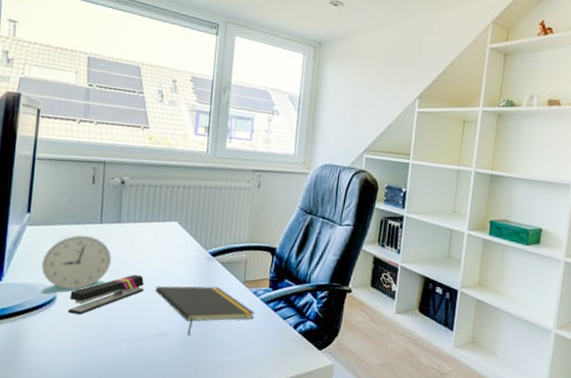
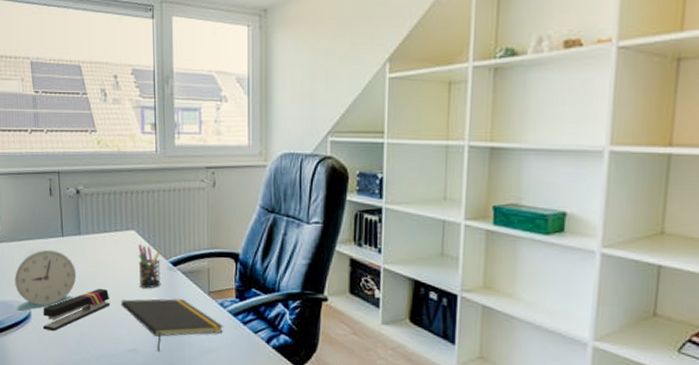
pen holder: none [177,234,202,277] -> present [138,243,161,289]

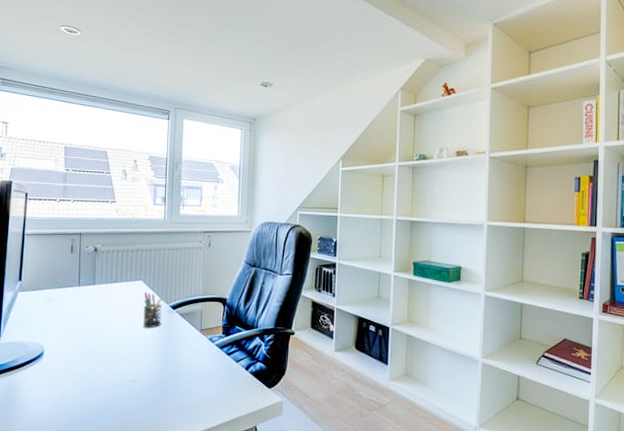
alarm clock: present [14,249,77,311] -> none [30,297,89,350]
stapler: present [43,288,111,332] -> none [53,328,117,367]
notepad: present [121,298,223,352] -> none [126,336,211,381]

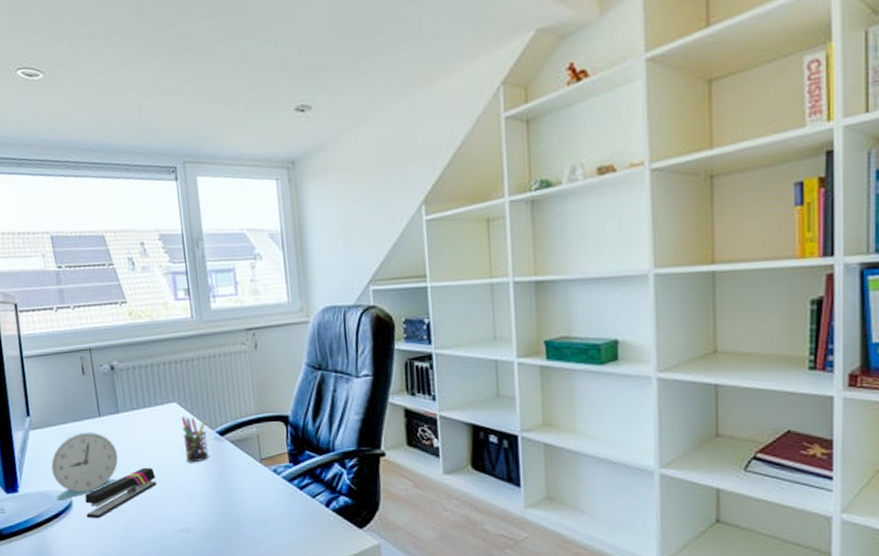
alarm clock: none [30,297,89,350] -> present [51,432,119,501]
stapler: none [53,328,117,367] -> present [84,467,157,519]

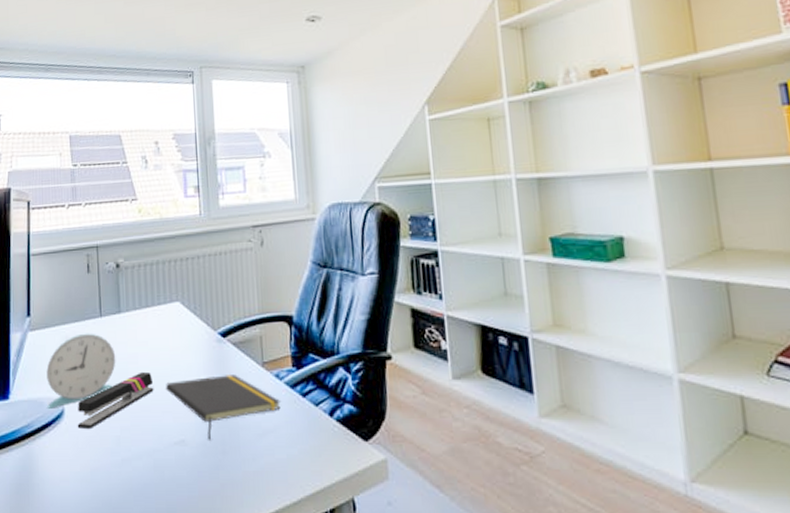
notepad: none [168,470,279,528] -> present [166,374,281,440]
pen holder: present [182,416,209,463] -> none [183,316,209,367]

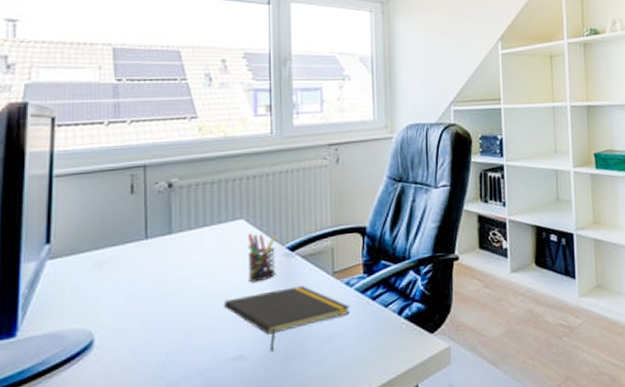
alarm clock: present [46,333,116,409] -> none [70,256,164,342]
stapler: present [77,371,154,430] -> none [110,291,210,358]
pen holder: none [183,316,209,367] -> present [247,232,276,283]

